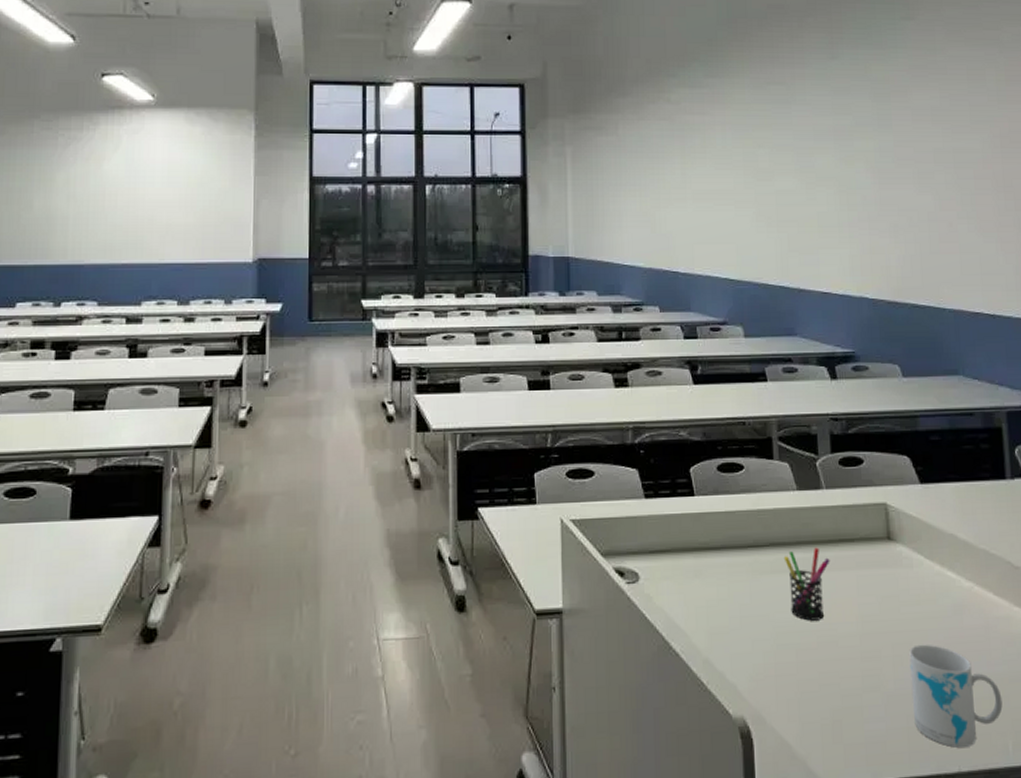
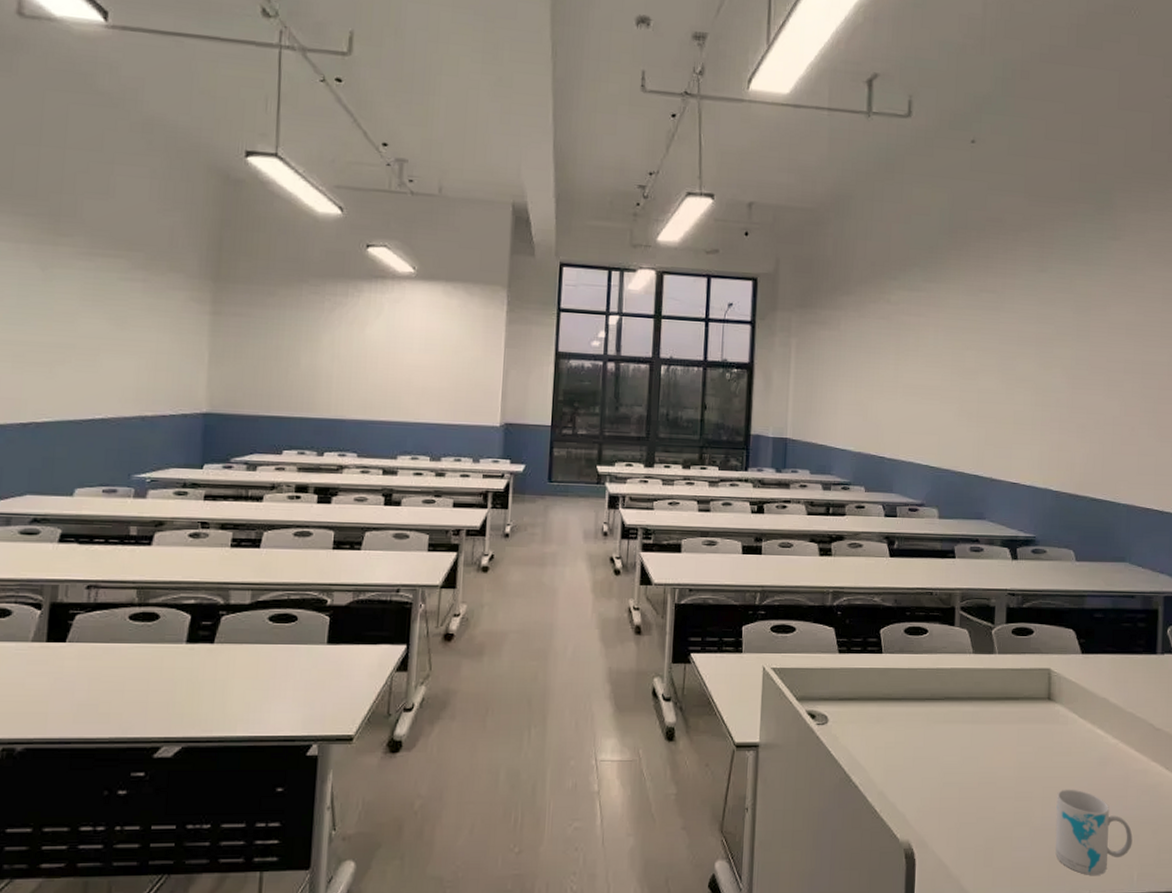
pen holder: present [783,547,830,621] -> none [956,703,996,764]

